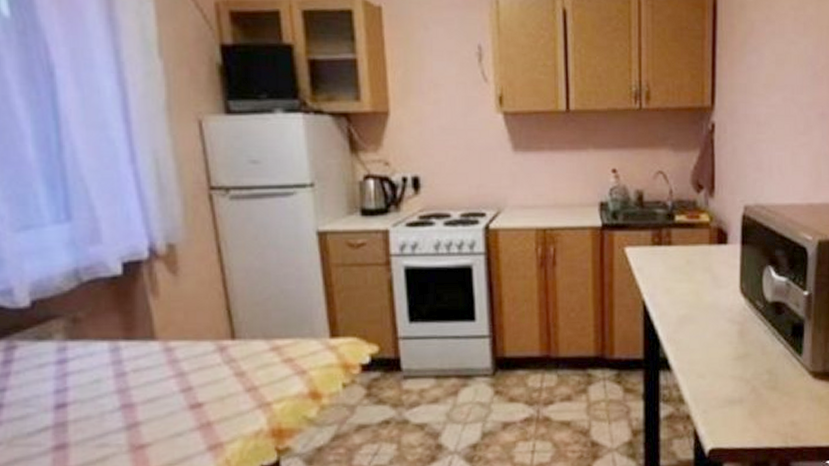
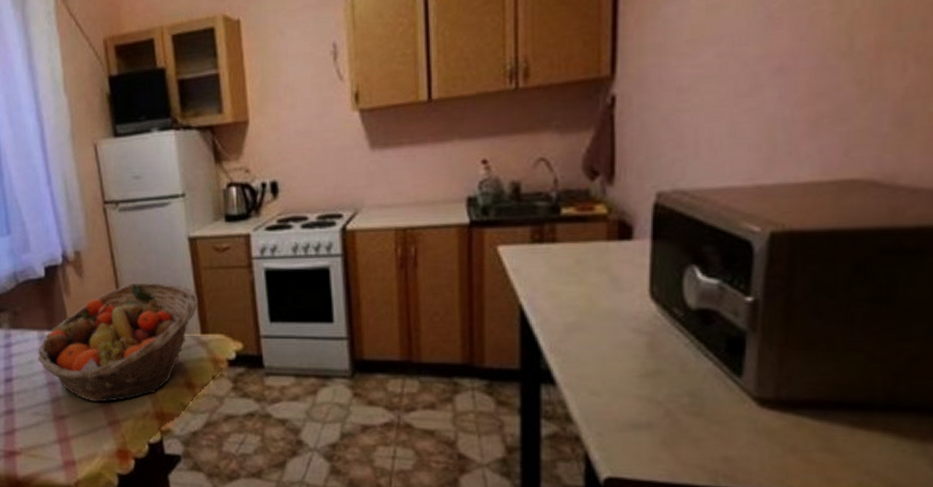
fruit basket: none [108,280,328,424] -> present [38,282,198,402]

